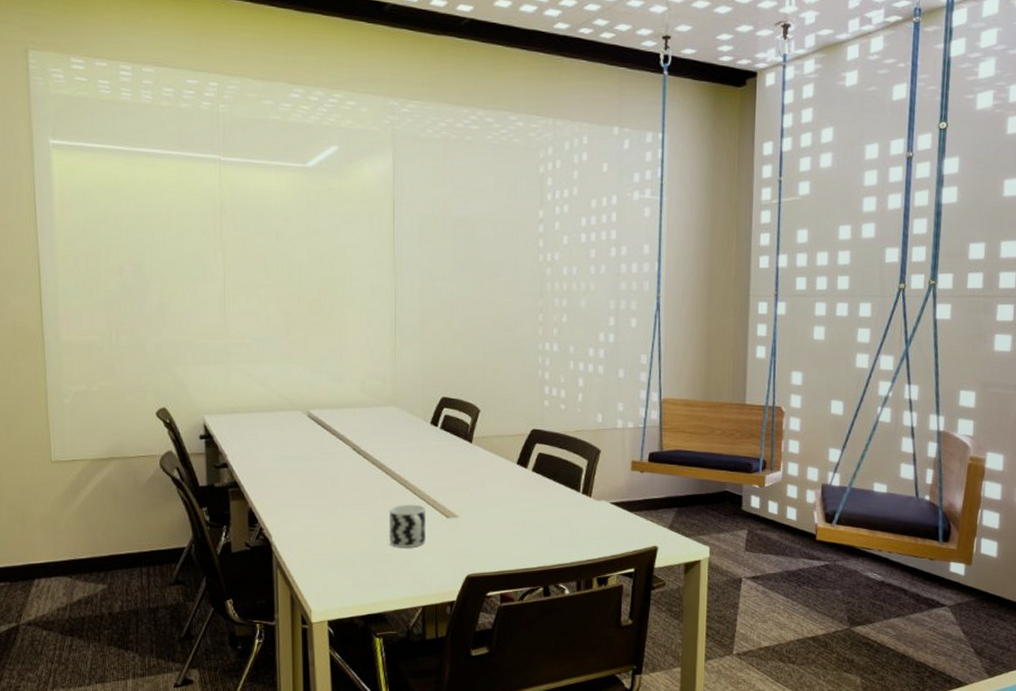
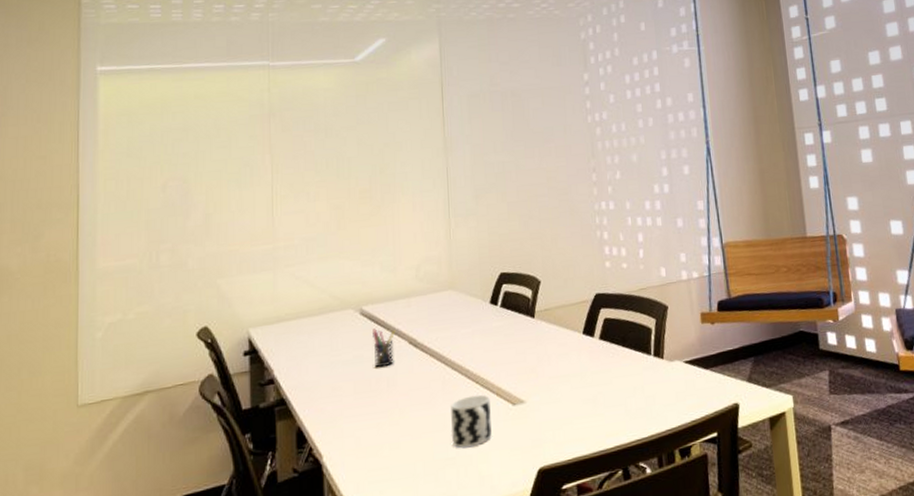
pen holder: none [319,432,341,467] -> present [372,328,396,368]

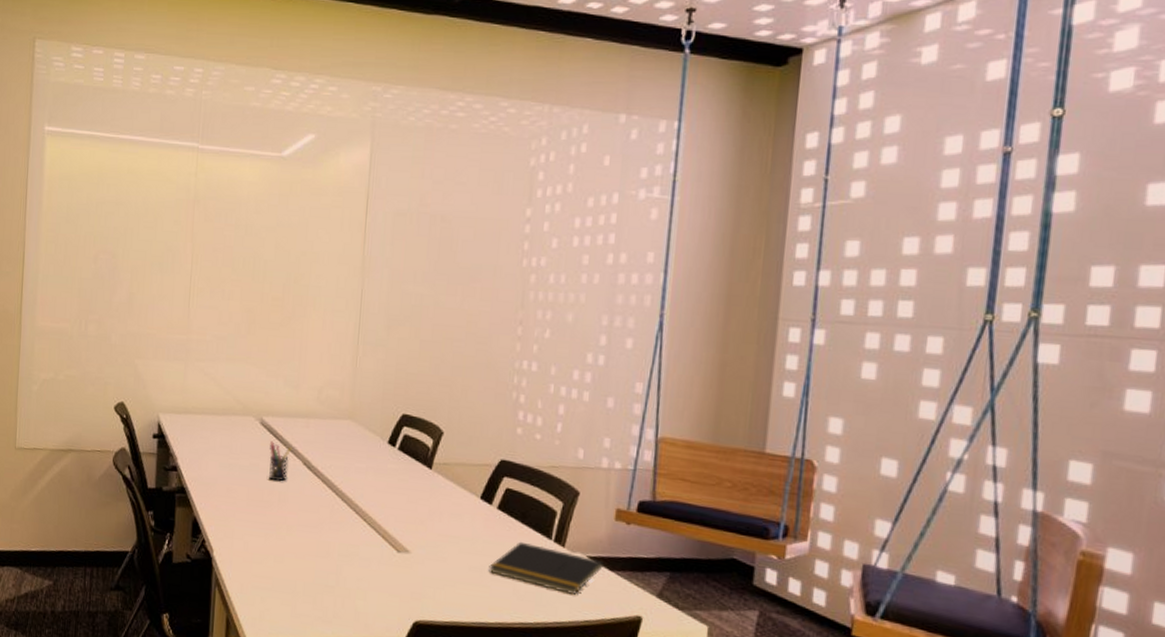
cup: present [451,394,492,448] -> none [333,531,375,581]
notepad: none [600,362,700,402] -> present [489,541,605,596]

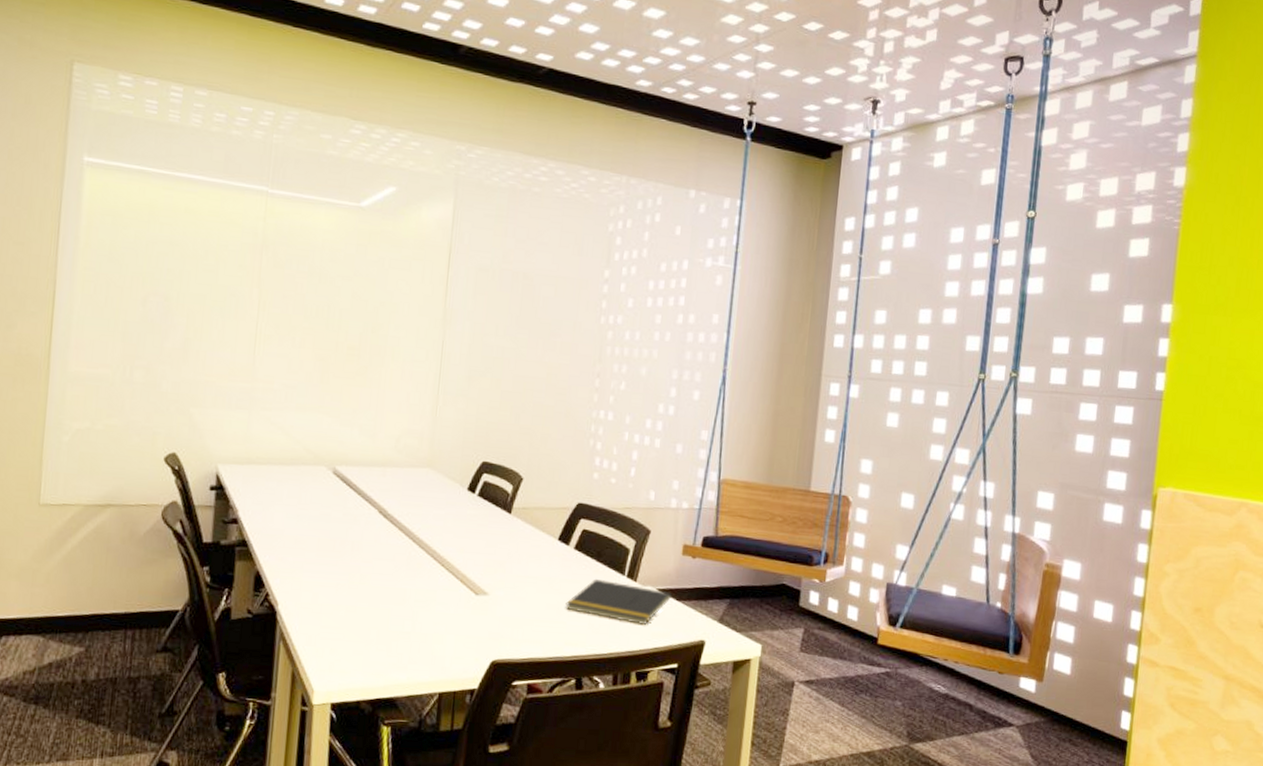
pen holder: present [269,441,292,481] -> none [341,490,367,531]

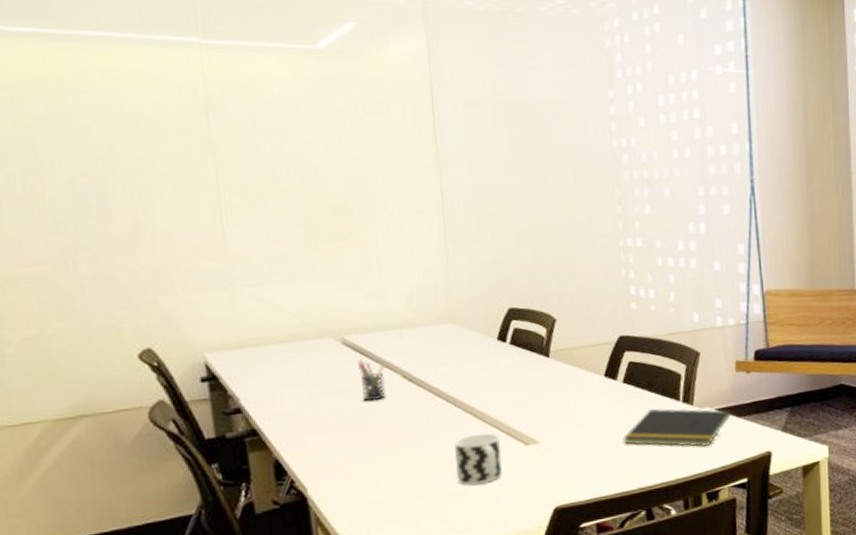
pen holder: none [341,490,367,531] -> present [358,360,387,402]
cup: none [409,576,453,626] -> present [454,433,502,486]

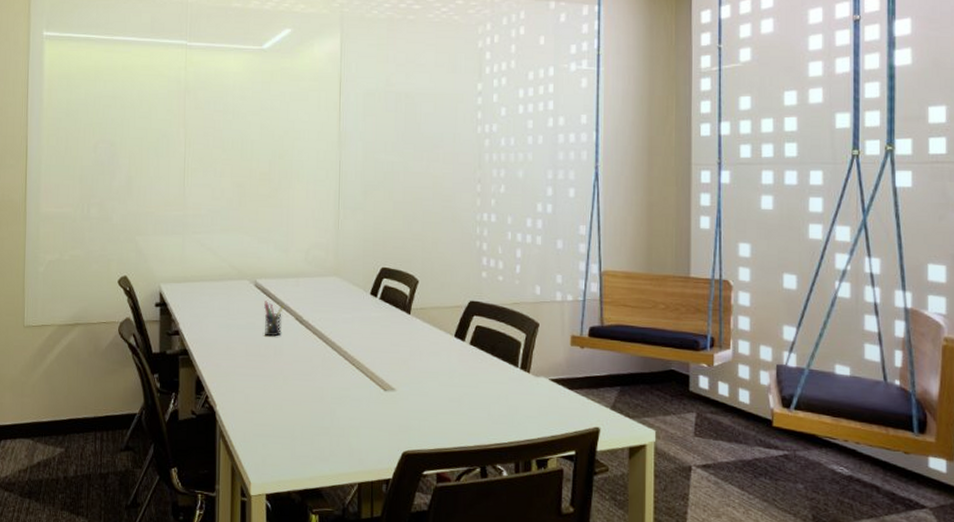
cup: present [454,433,502,486] -> none [327,375,364,421]
notepad: present [623,408,732,447] -> none [466,371,565,415]

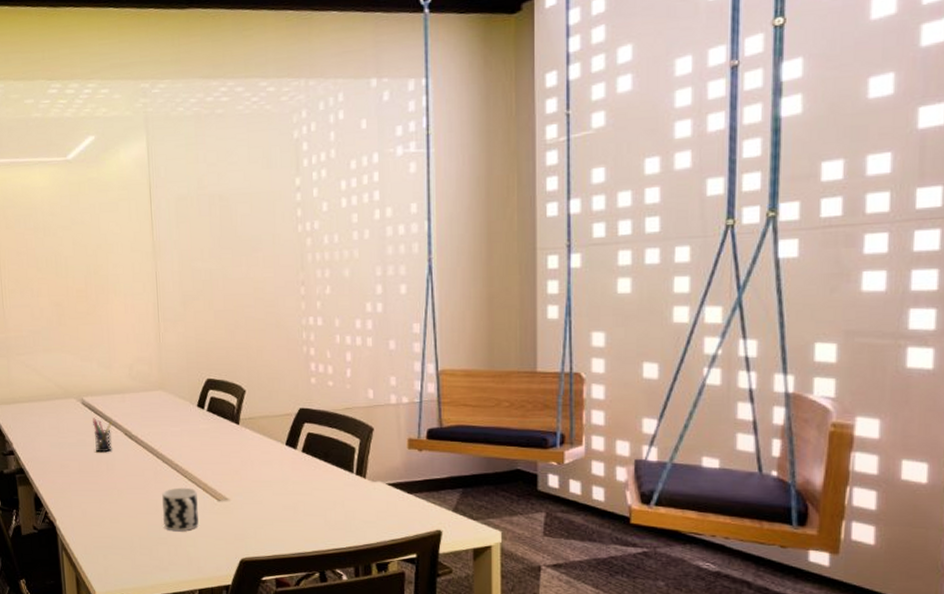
cup: none [327,375,364,421] -> present [162,487,199,532]

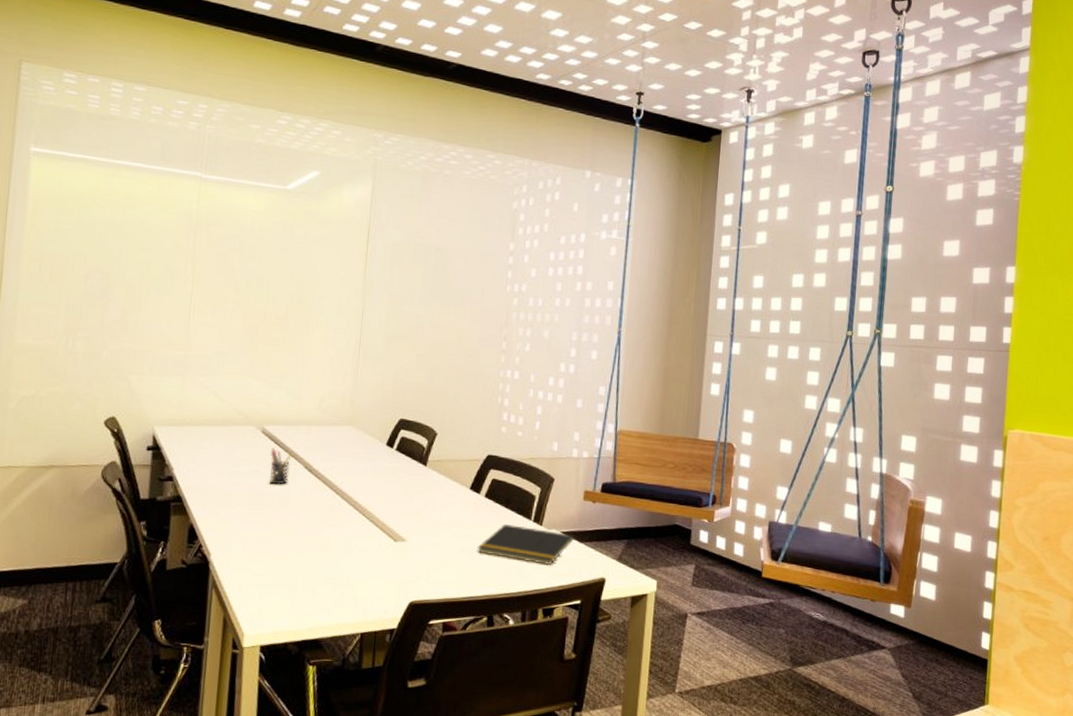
cup: present [162,487,199,532] -> none [332,525,374,572]
notepad: none [301,478,403,520] -> present [477,523,575,566]

